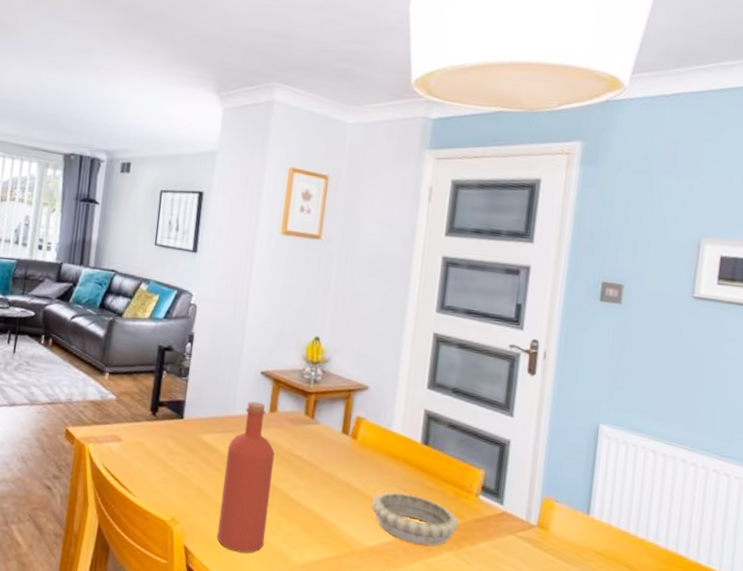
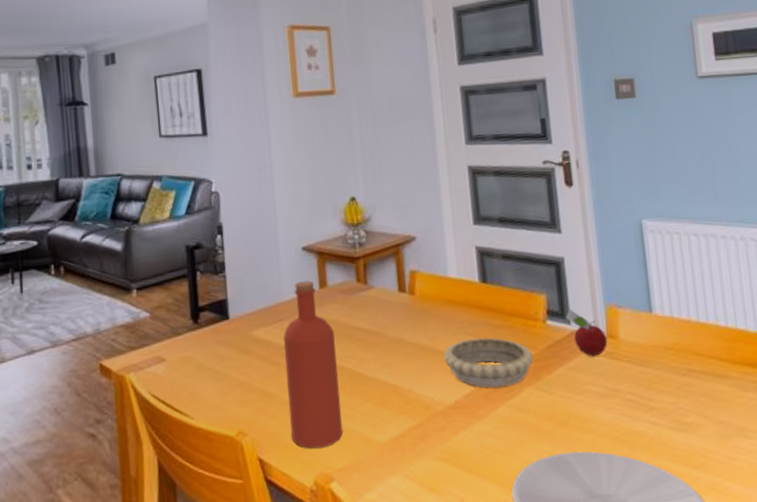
fruit: none [499,490,538,542] -> present [565,309,608,357]

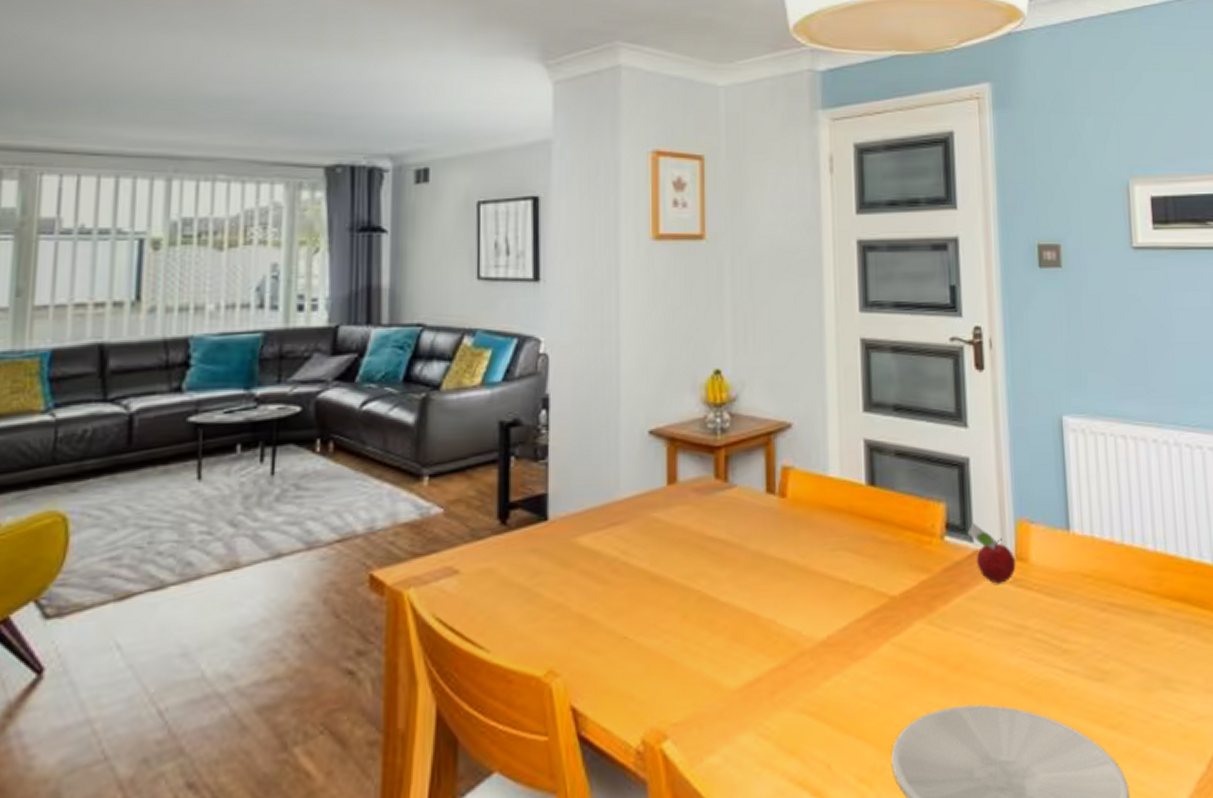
bottle: present [283,280,343,449] -> none [615,474,683,695]
decorative bowl: present [444,337,533,388] -> none [818,555,926,620]

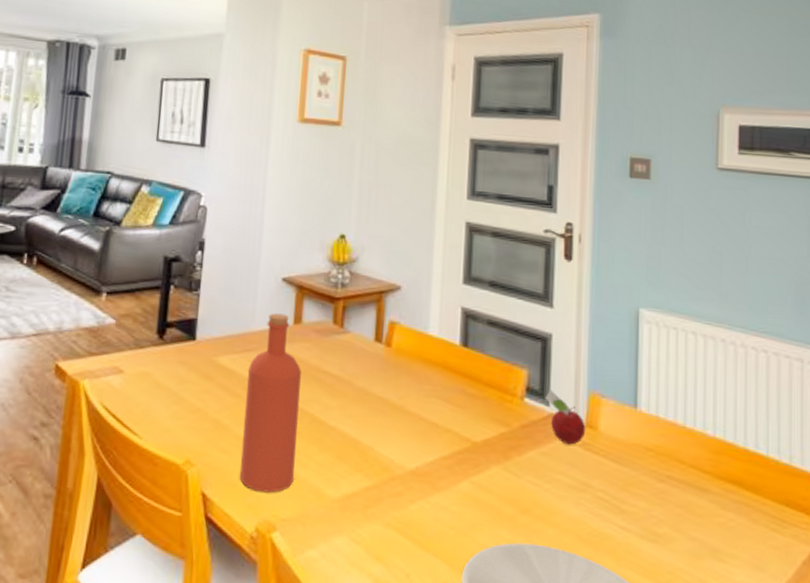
bottle: none [615,474,683,695] -> present [239,313,301,493]

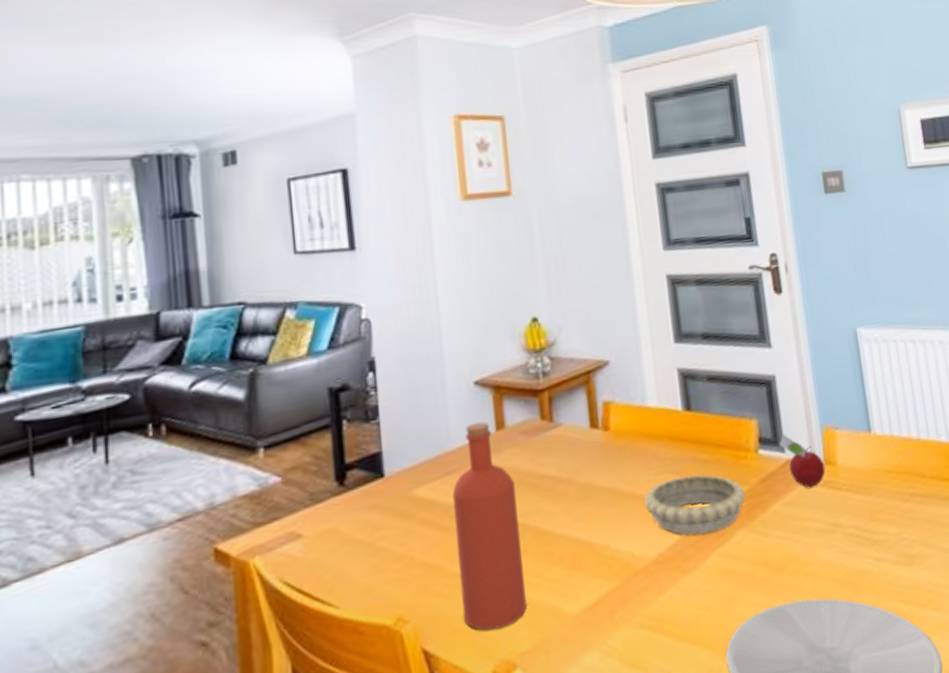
decorative bowl: none [412,403,505,461] -> present [644,474,745,536]

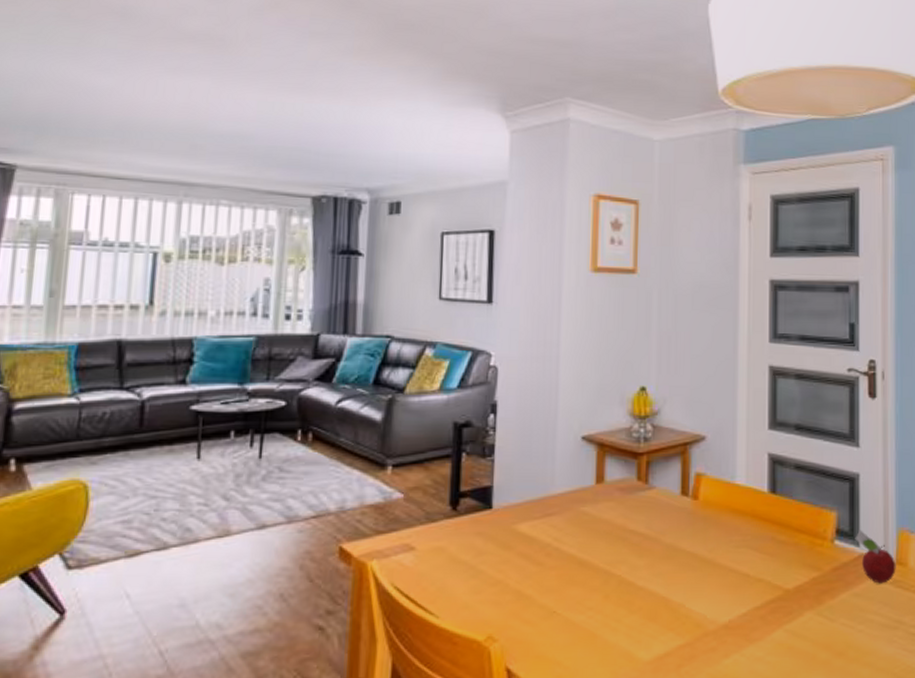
bottle: present [452,422,527,631] -> none [545,474,606,662]
decorative bowl: present [644,474,745,536] -> none [722,552,816,609]

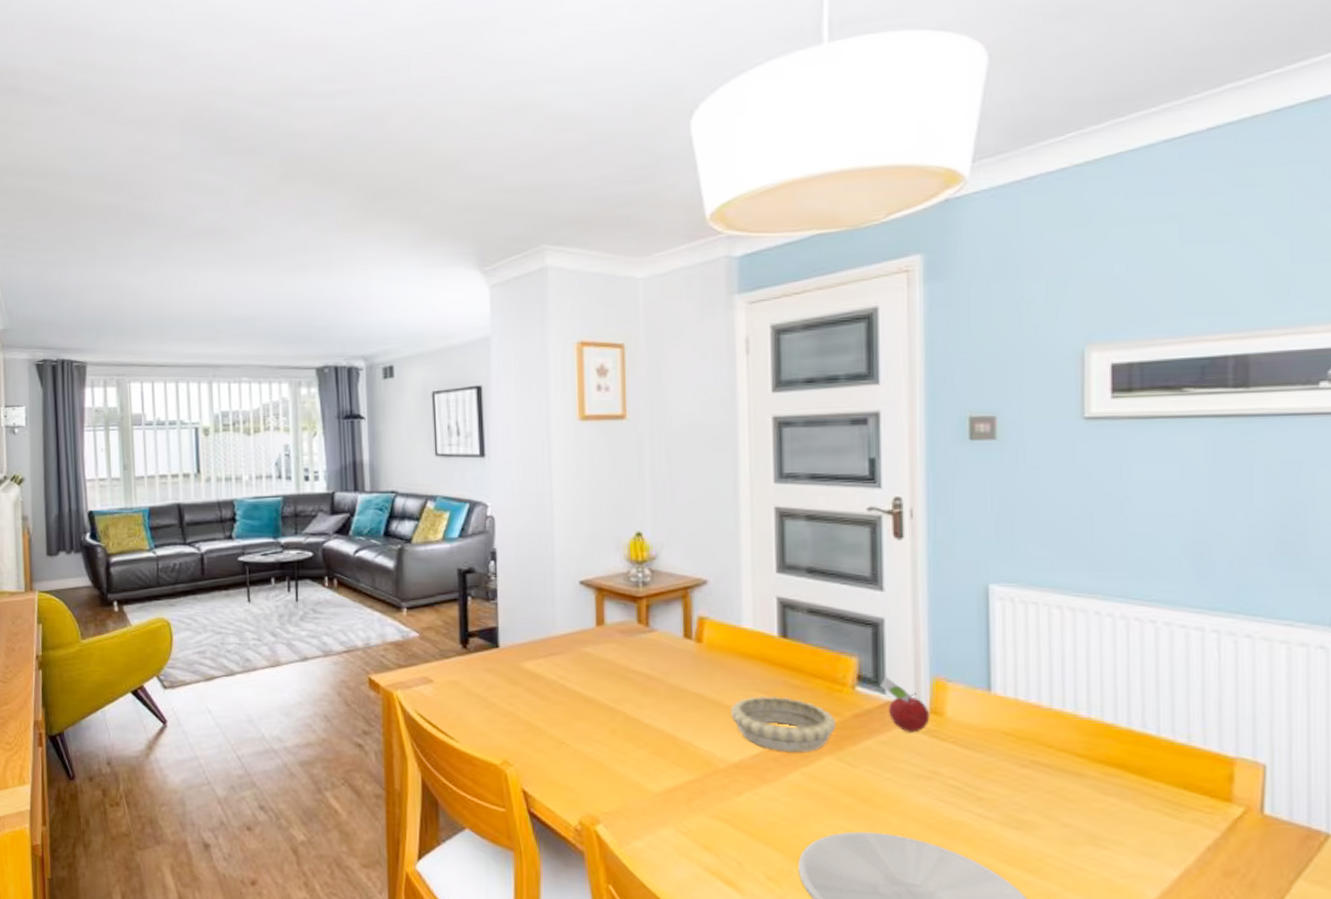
decorative bowl: none [722,552,816,609] -> present [731,695,836,752]

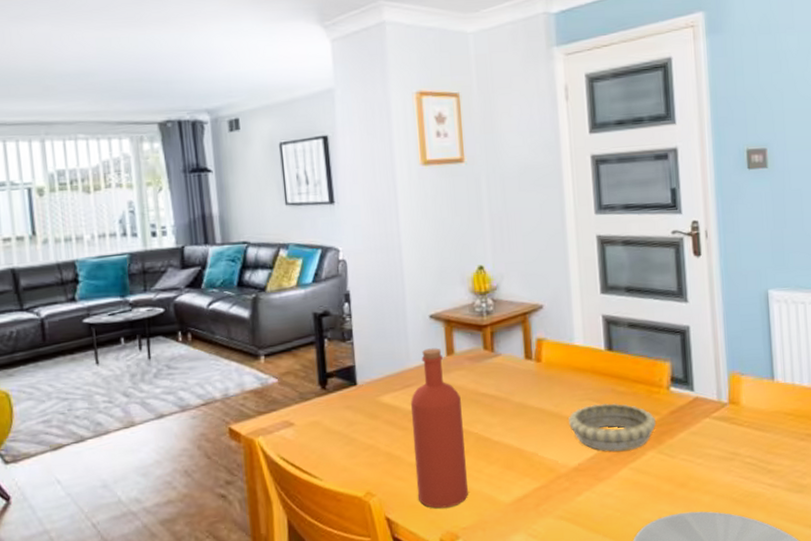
bottle: none [554,616,612,788] -> present [410,348,468,508]
fruit: present [880,676,930,733] -> none [689,376,730,422]

